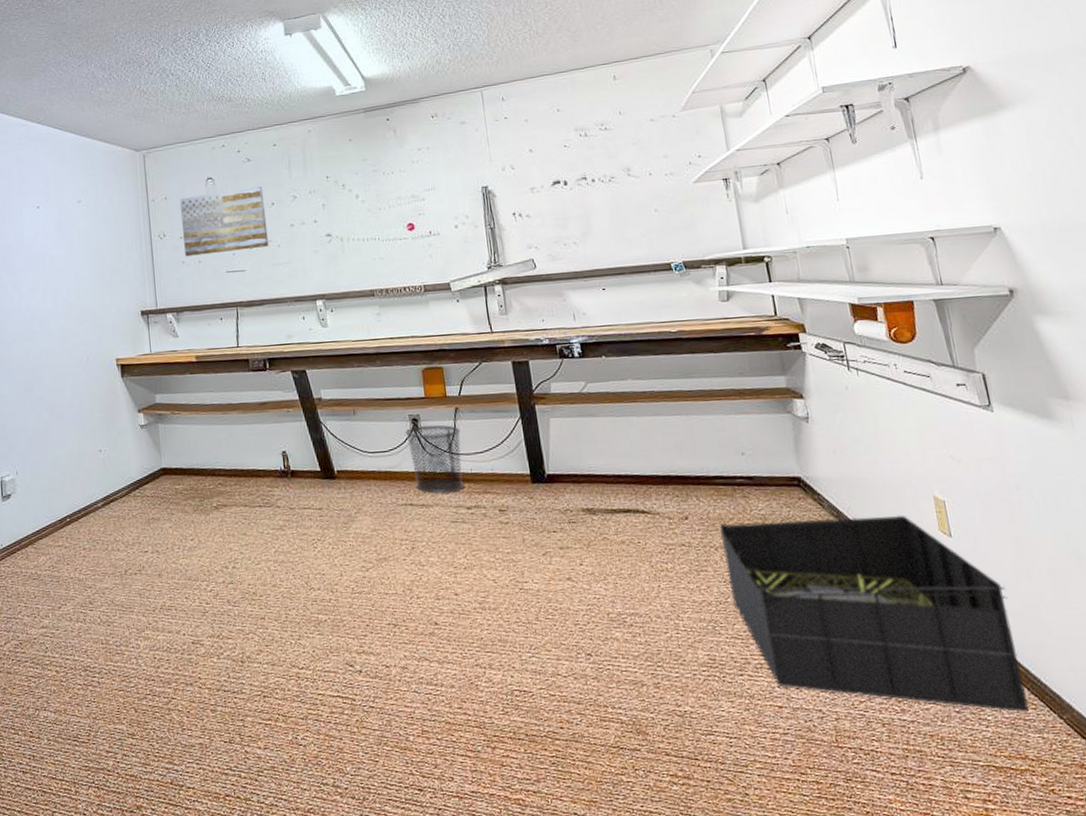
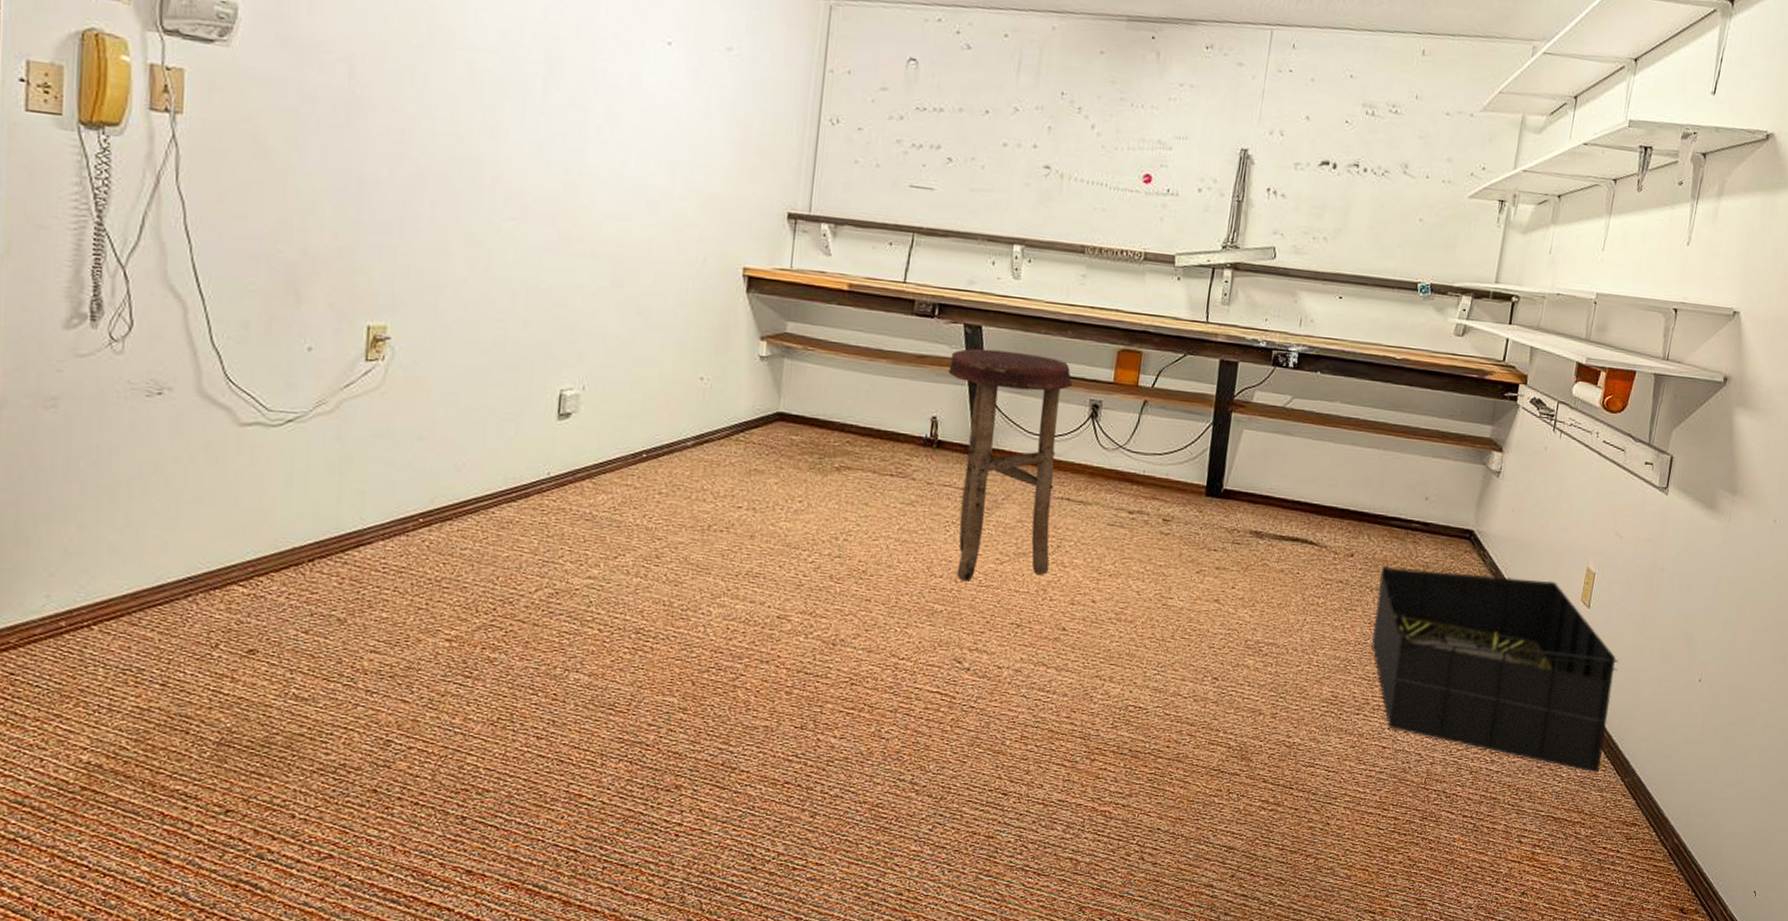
wall art: present [179,185,269,256] -> none [860,76,979,165]
stool: none [287,385,410,591] -> present [948,348,1072,582]
waste bin: present [405,424,465,494] -> none [1079,413,1144,494]

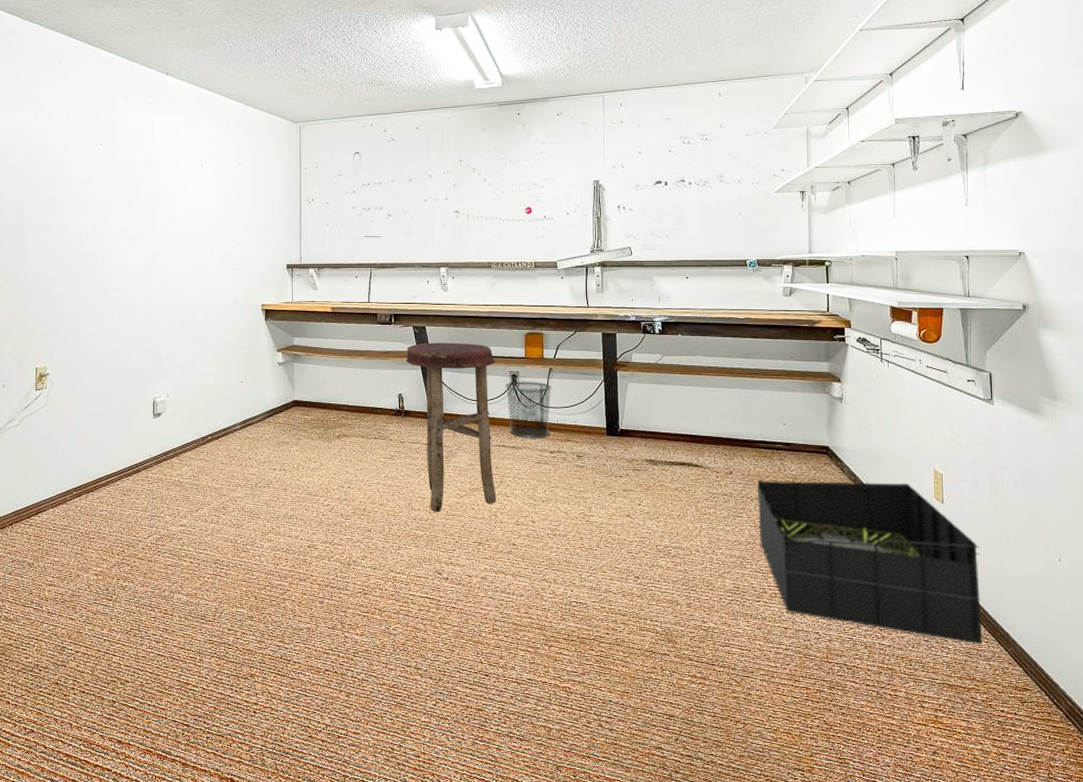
waste bin: none [1079,413,1144,494] -> present [505,381,552,439]

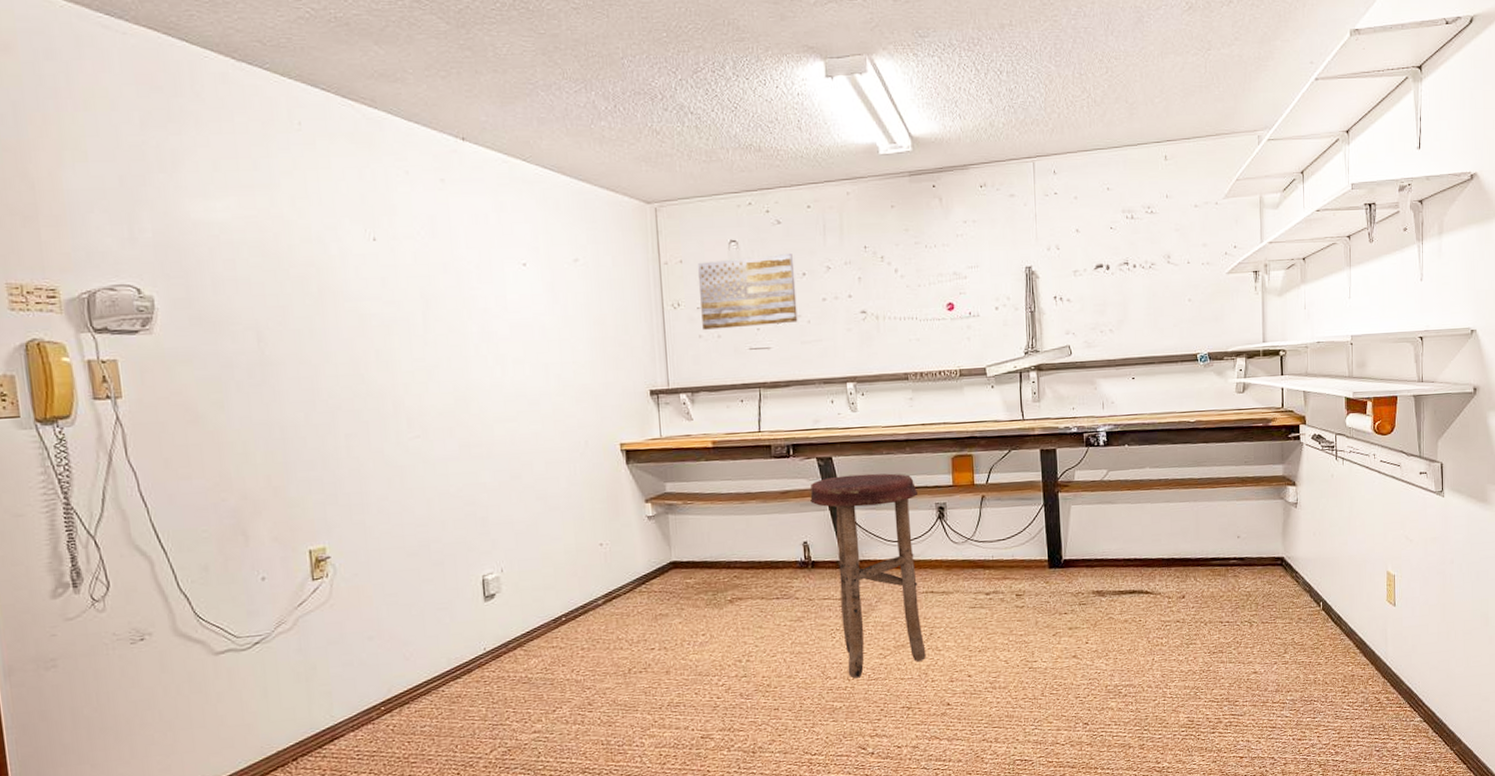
wall art: none [328,163,404,220] -> present [697,252,798,330]
waste bin: present [505,381,552,439] -> none [931,512,985,581]
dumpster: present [756,480,982,645] -> none [1210,588,1430,748]

